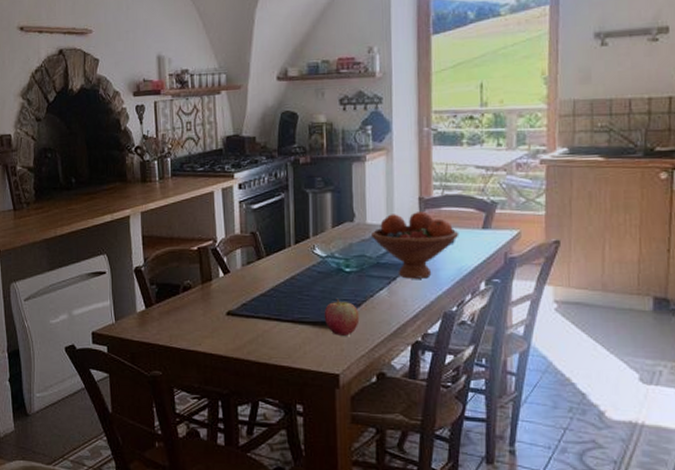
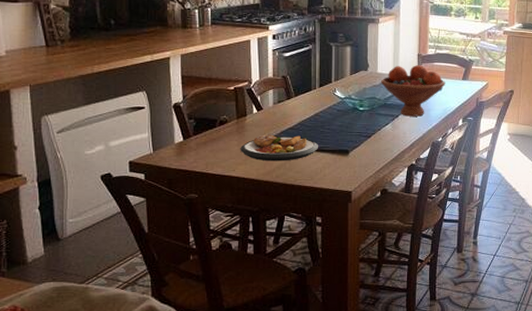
plate: none [206,301,297,335] -> present [240,133,319,162]
apple: present [324,299,360,336] -> none [341,132,369,161]

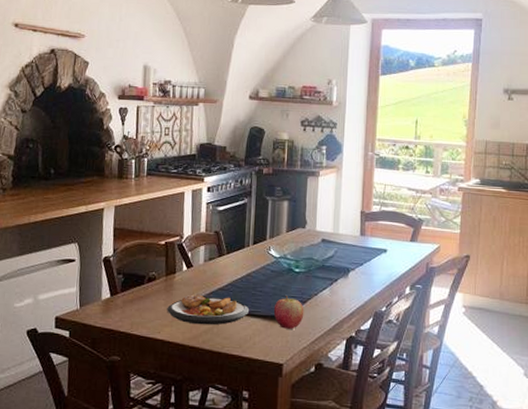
apple: none [341,132,369,161] -> present [273,296,304,329]
fruit bowl: present [380,65,446,117] -> none [318,223,392,282]

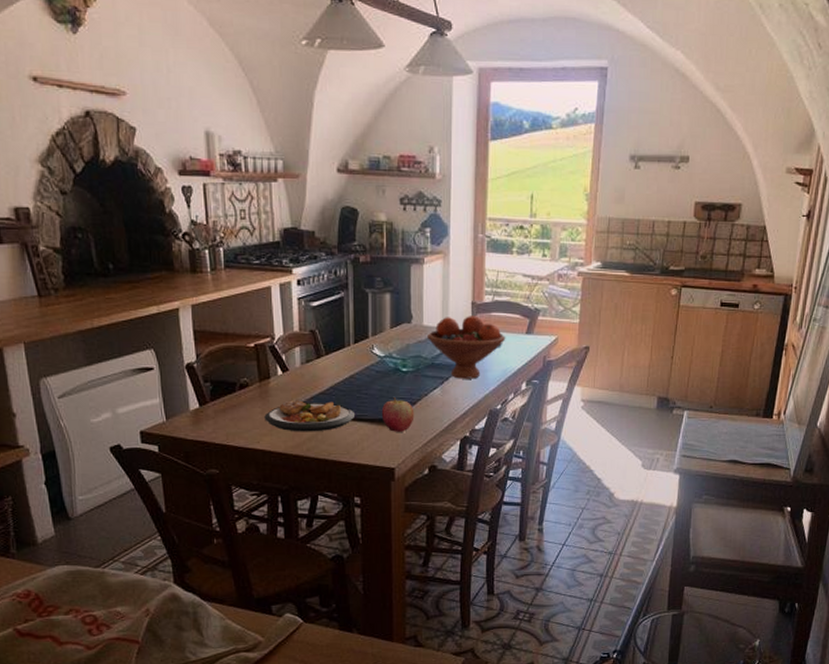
fruit bowl: none [318,223,392,282] -> present [426,316,506,379]

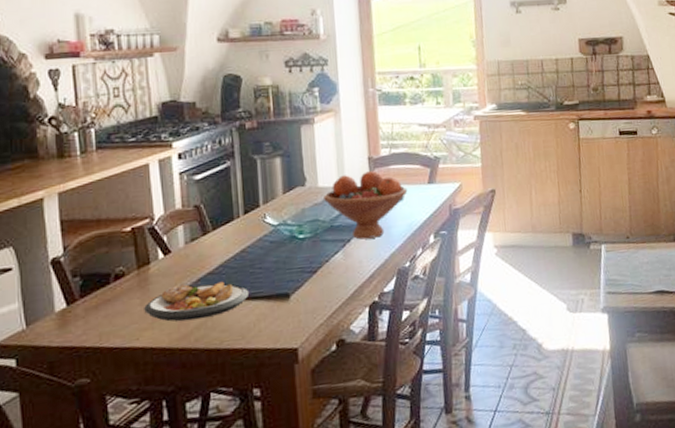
apple: present [381,398,415,432] -> none [278,268,316,307]

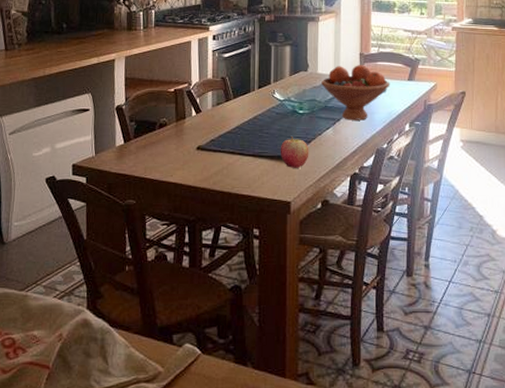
plate: present [144,281,250,322] -> none [178,137,257,167]
apple: none [278,268,316,307] -> present [280,137,309,168]

